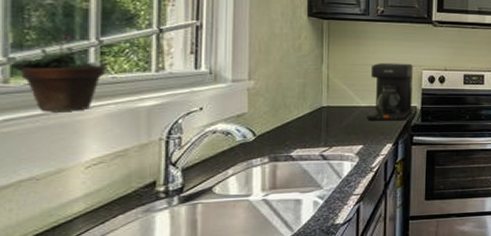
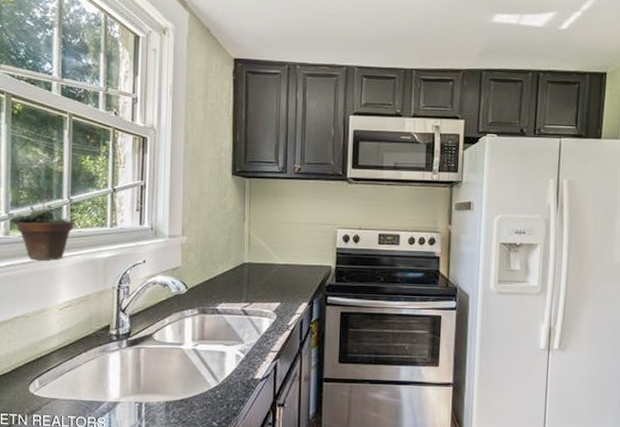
coffee maker: present [366,62,413,120] -> none [284,220,328,279]

